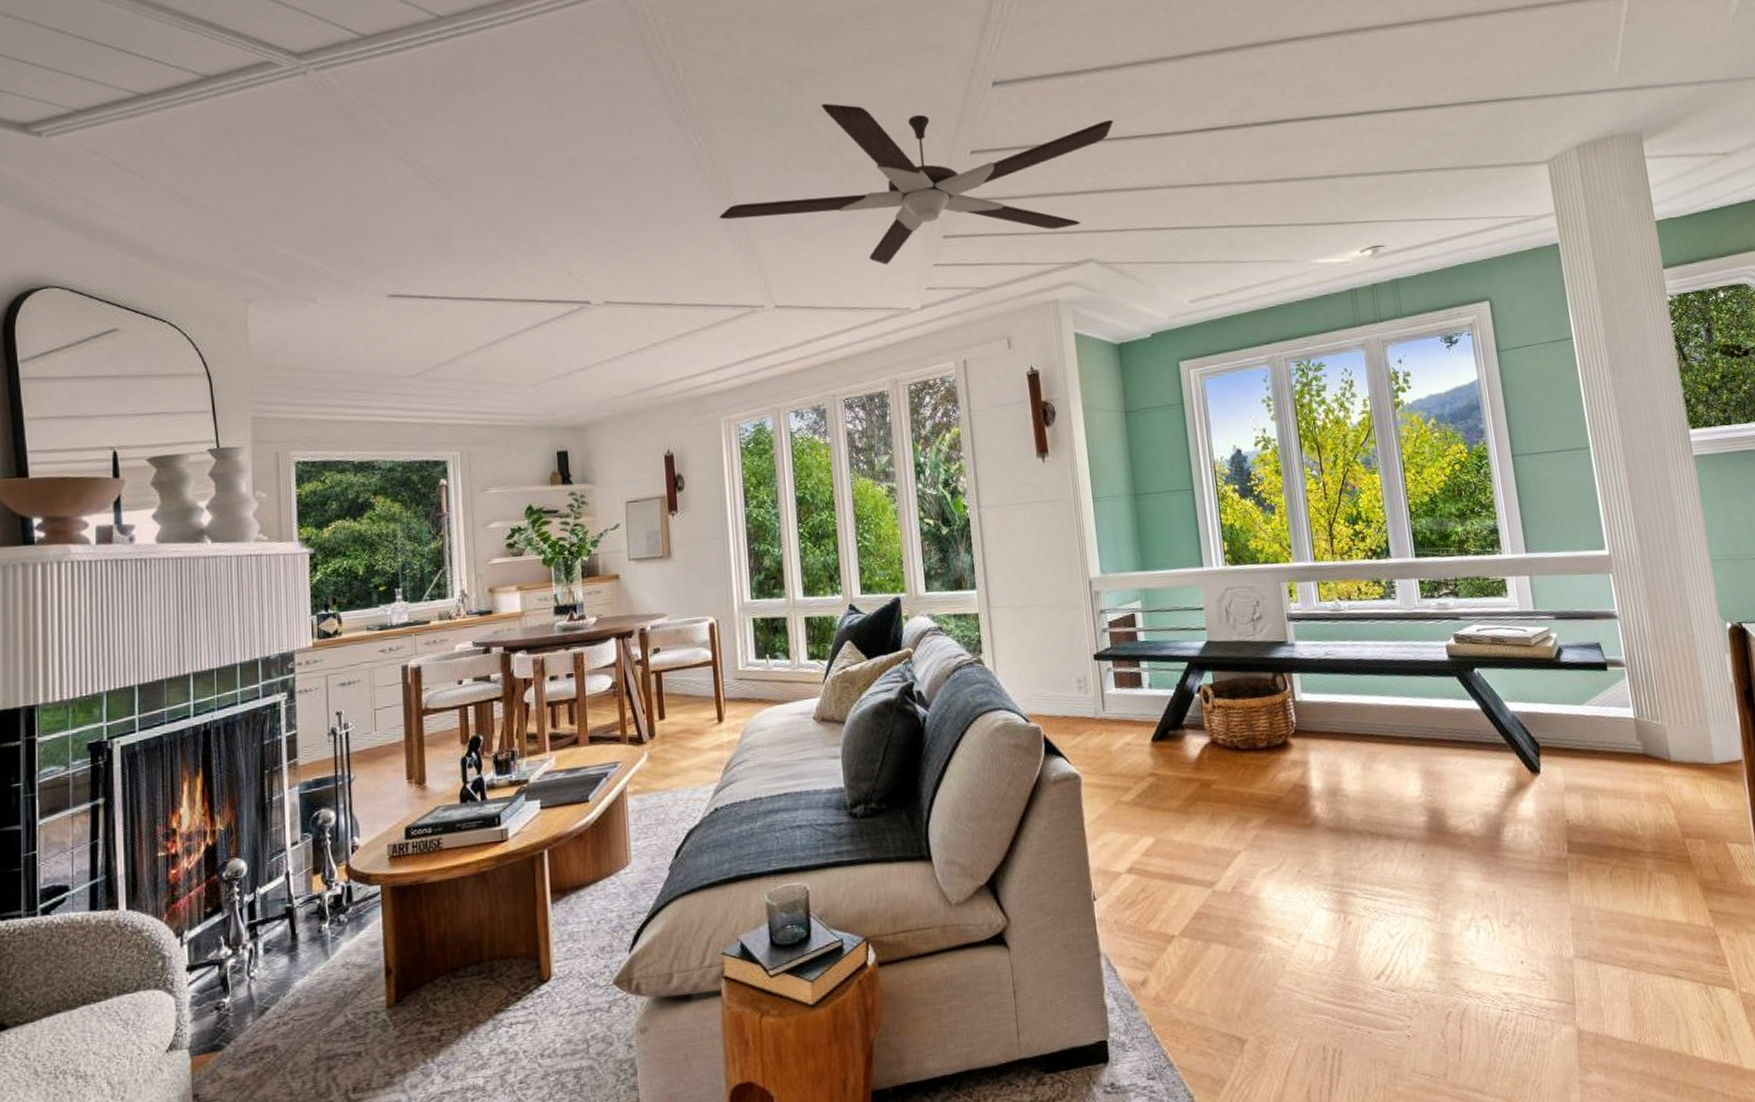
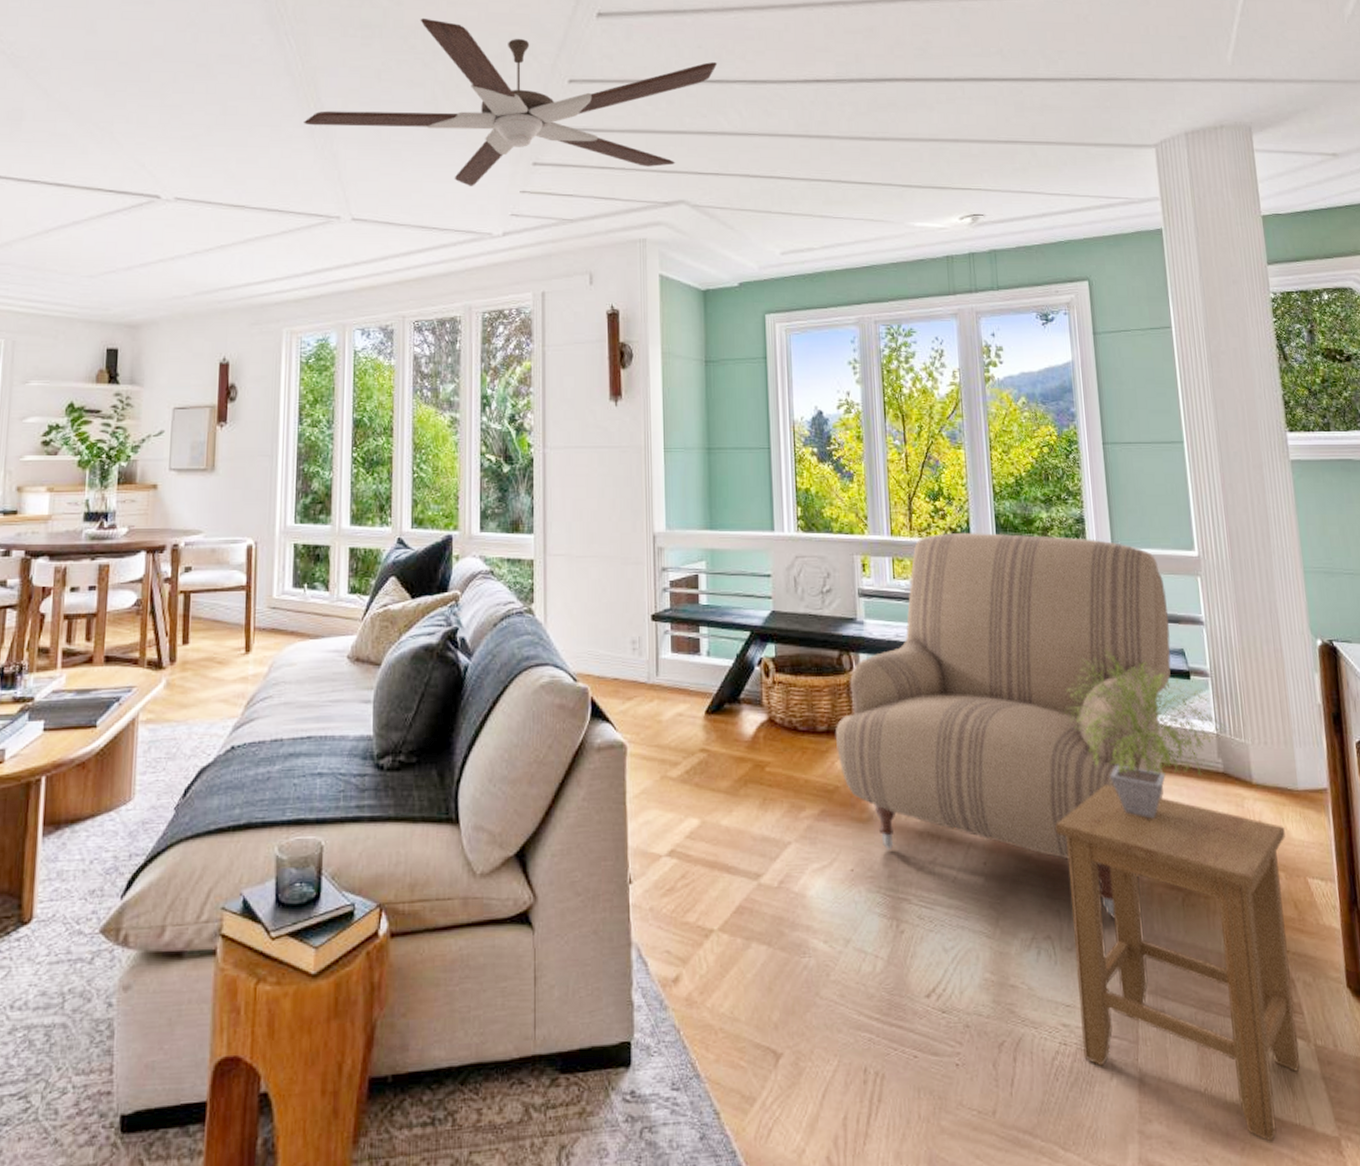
chair: none [1274,547,1589,895] -> present [835,533,1171,919]
stool: none [1487,774,1727,1082] -> present [1055,785,1301,1142]
potted plant: none [1489,646,1643,802] -> present [1064,646,1226,819]

